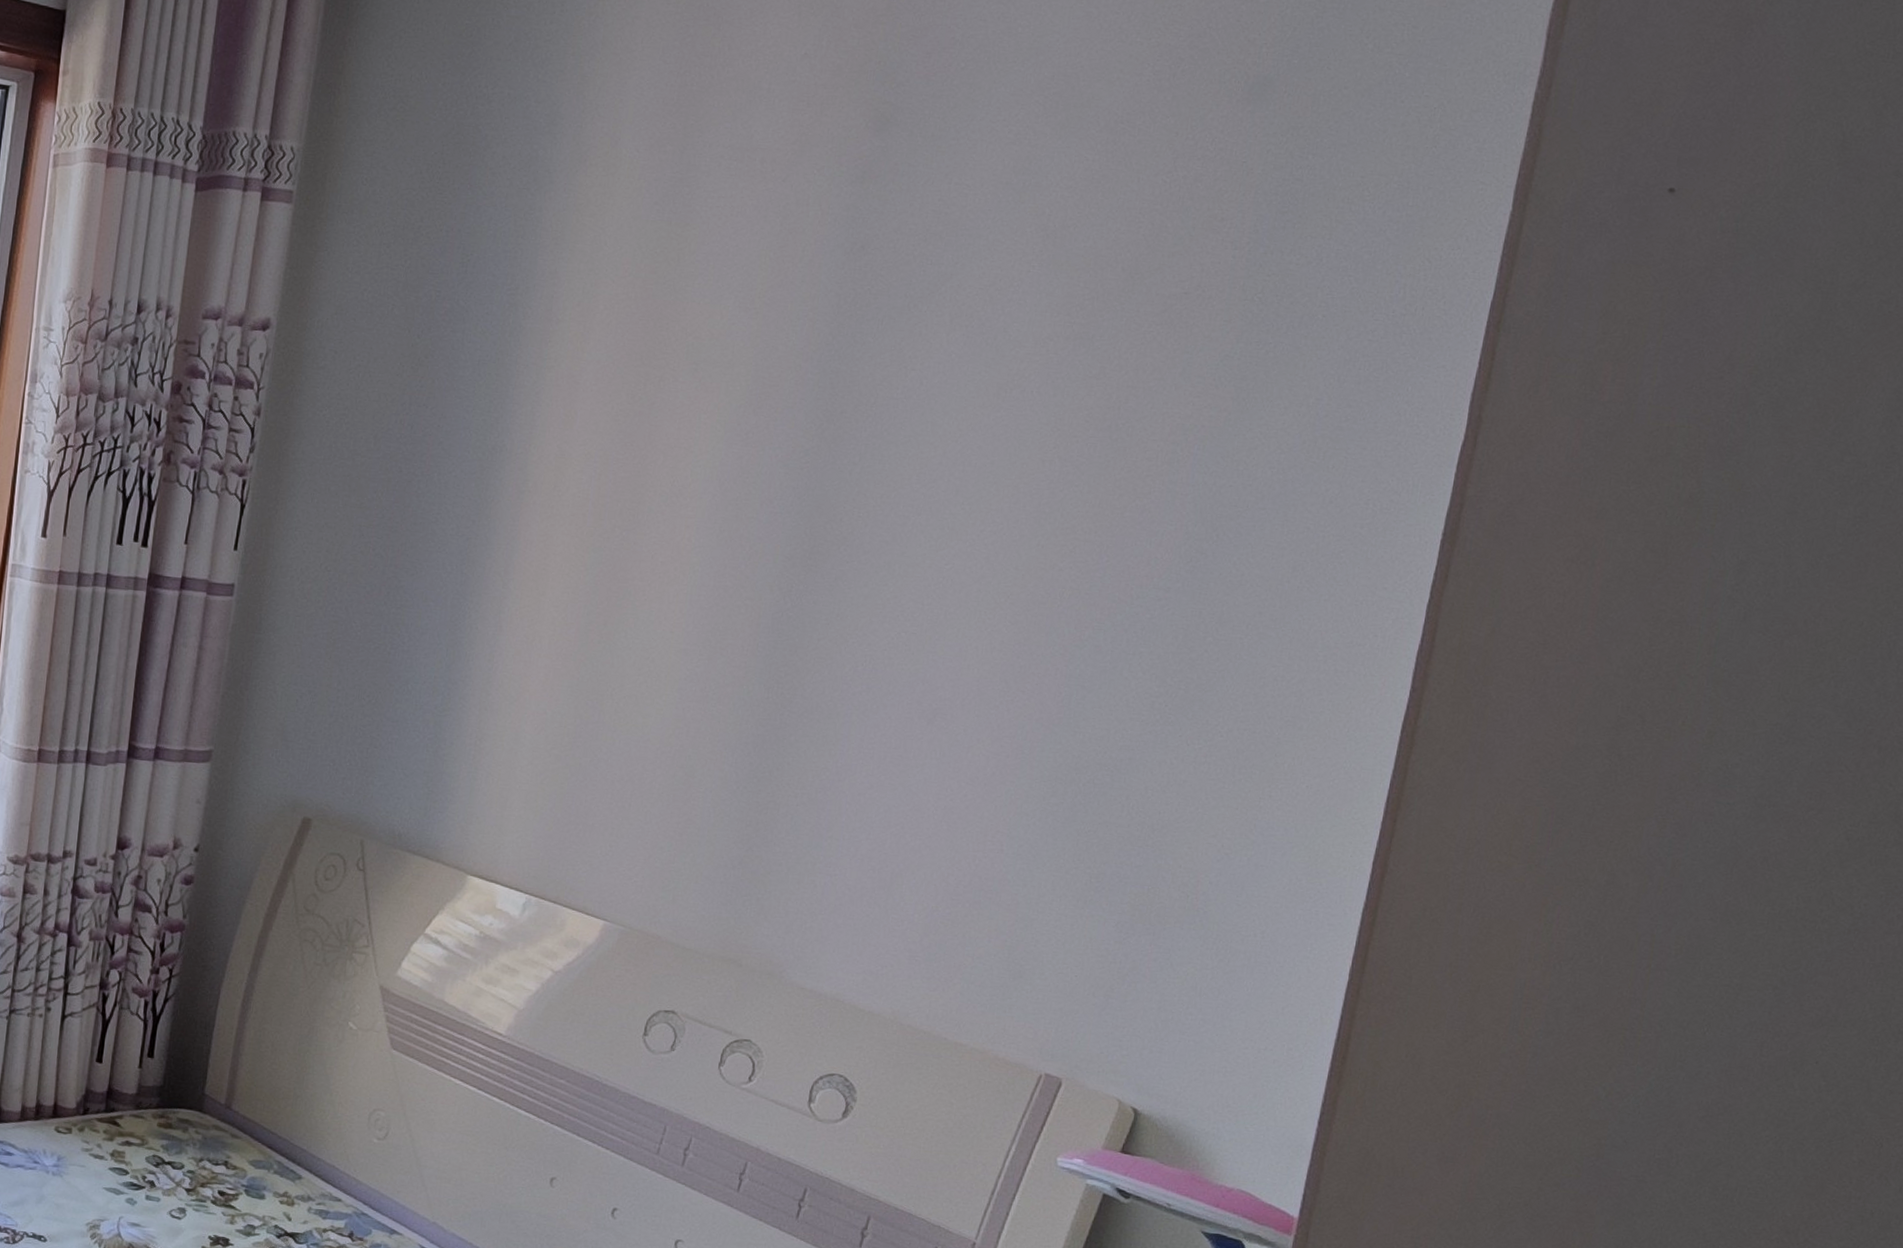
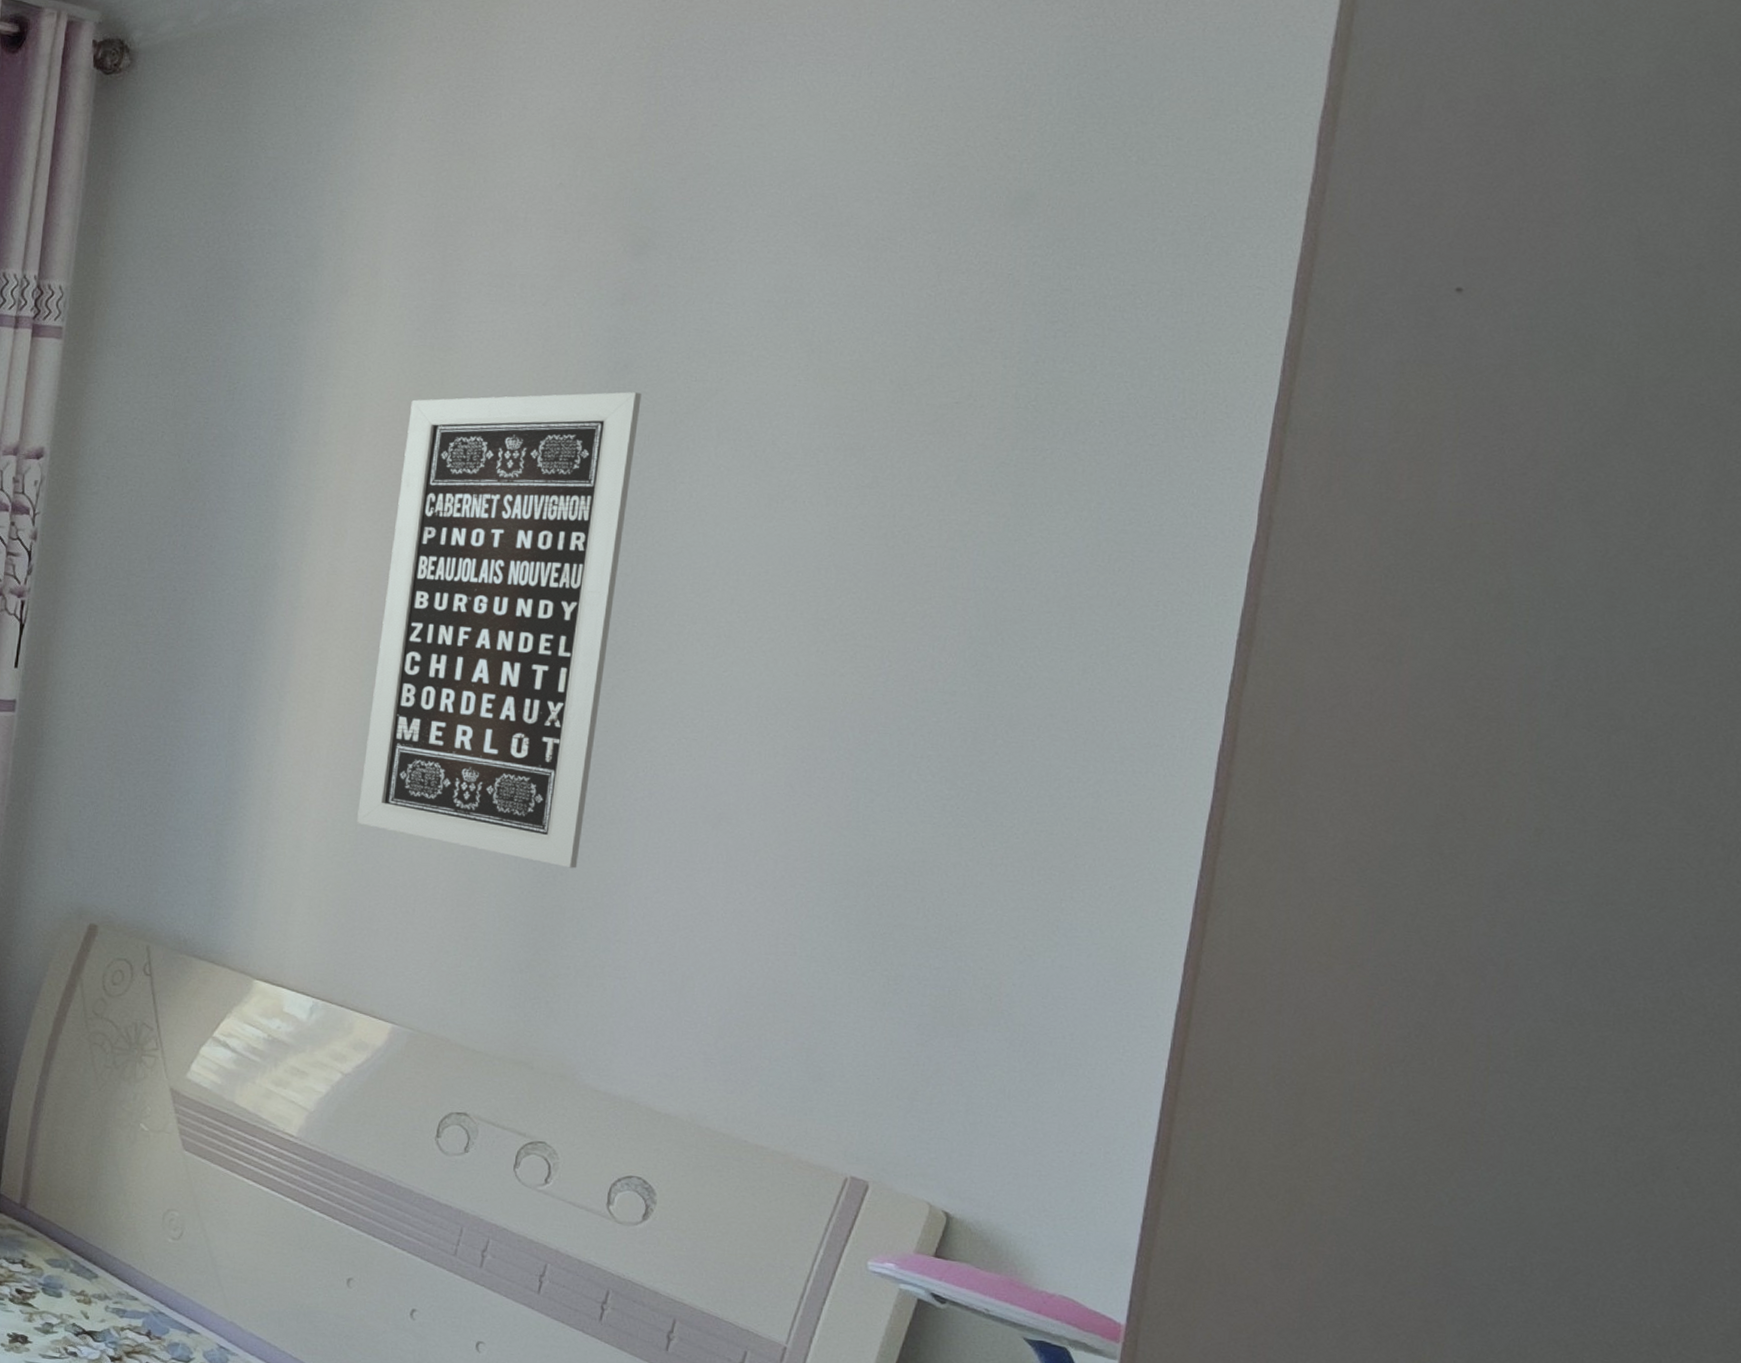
wall art: none [576,274,877,764] -> present [357,392,642,869]

